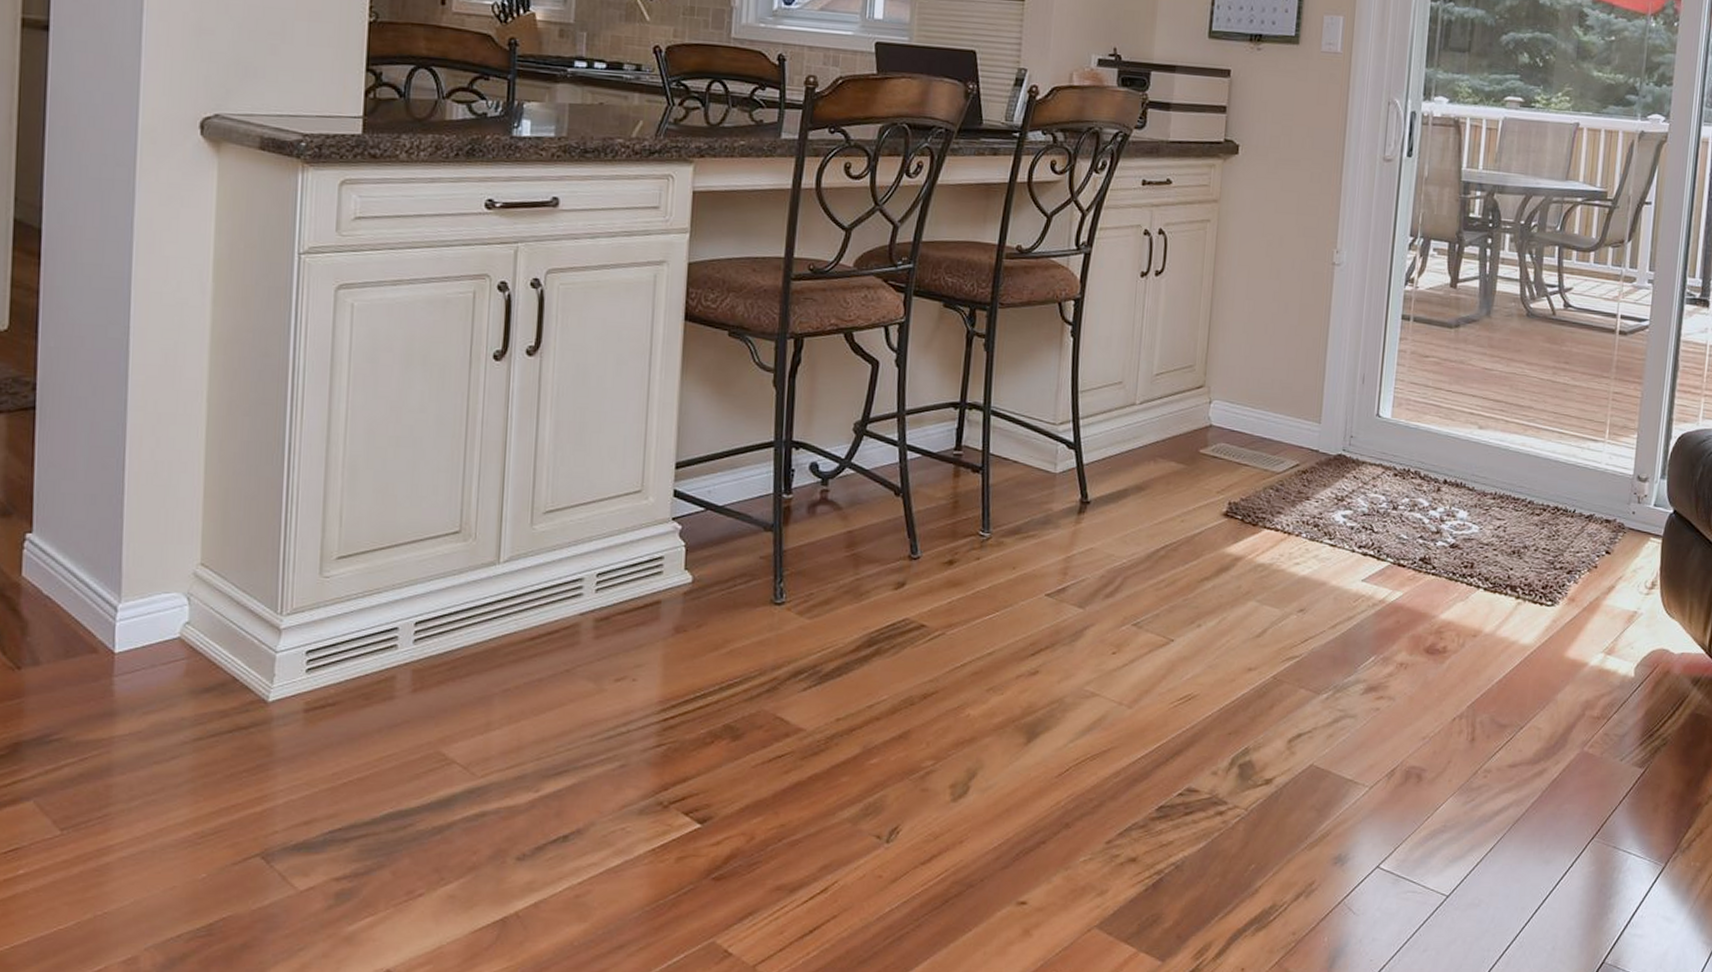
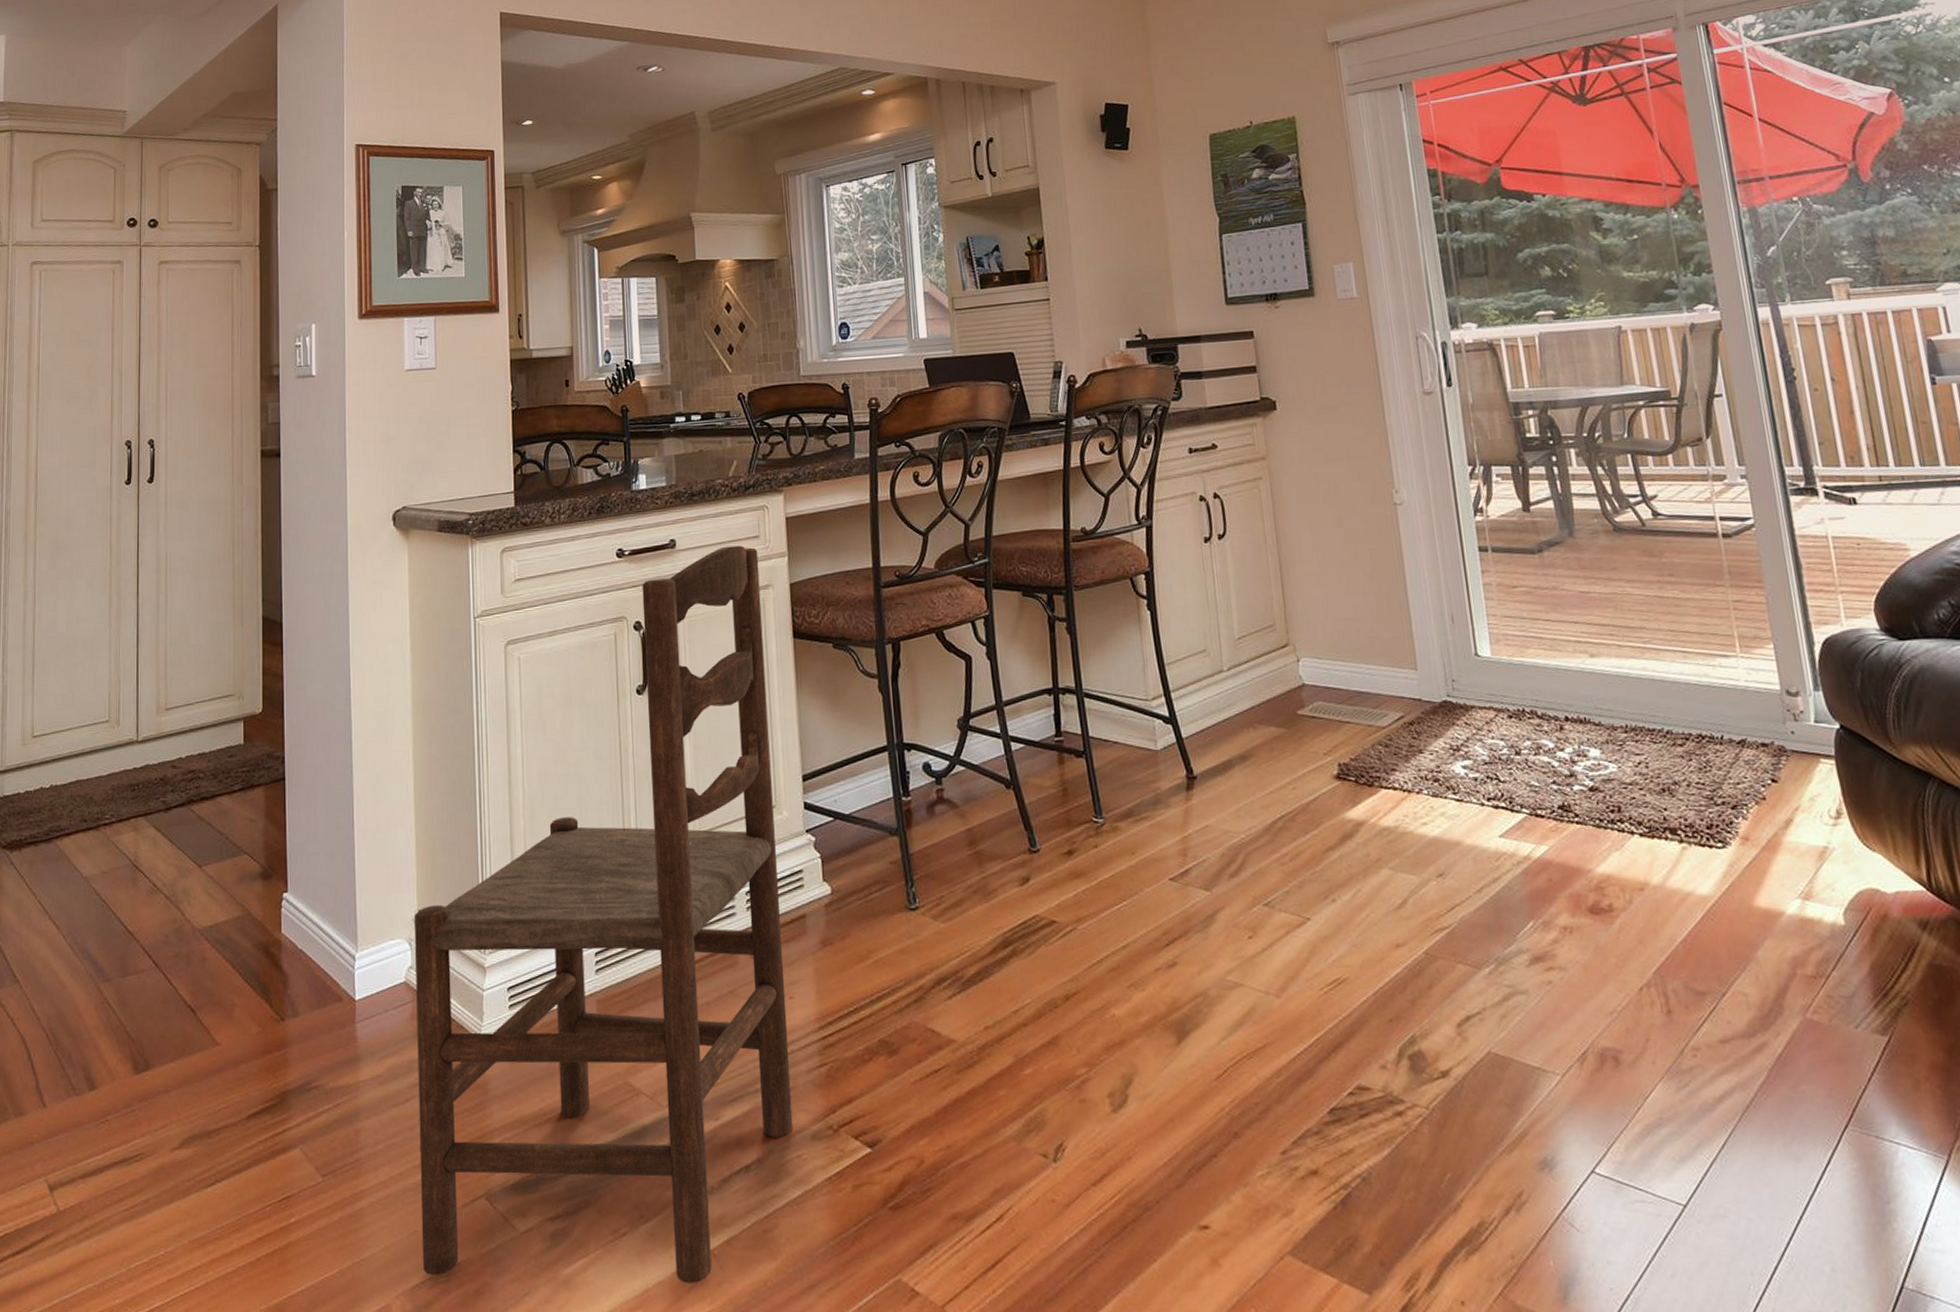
dining chair: none [180,213,656,942] -> present [413,545,793,1284]

